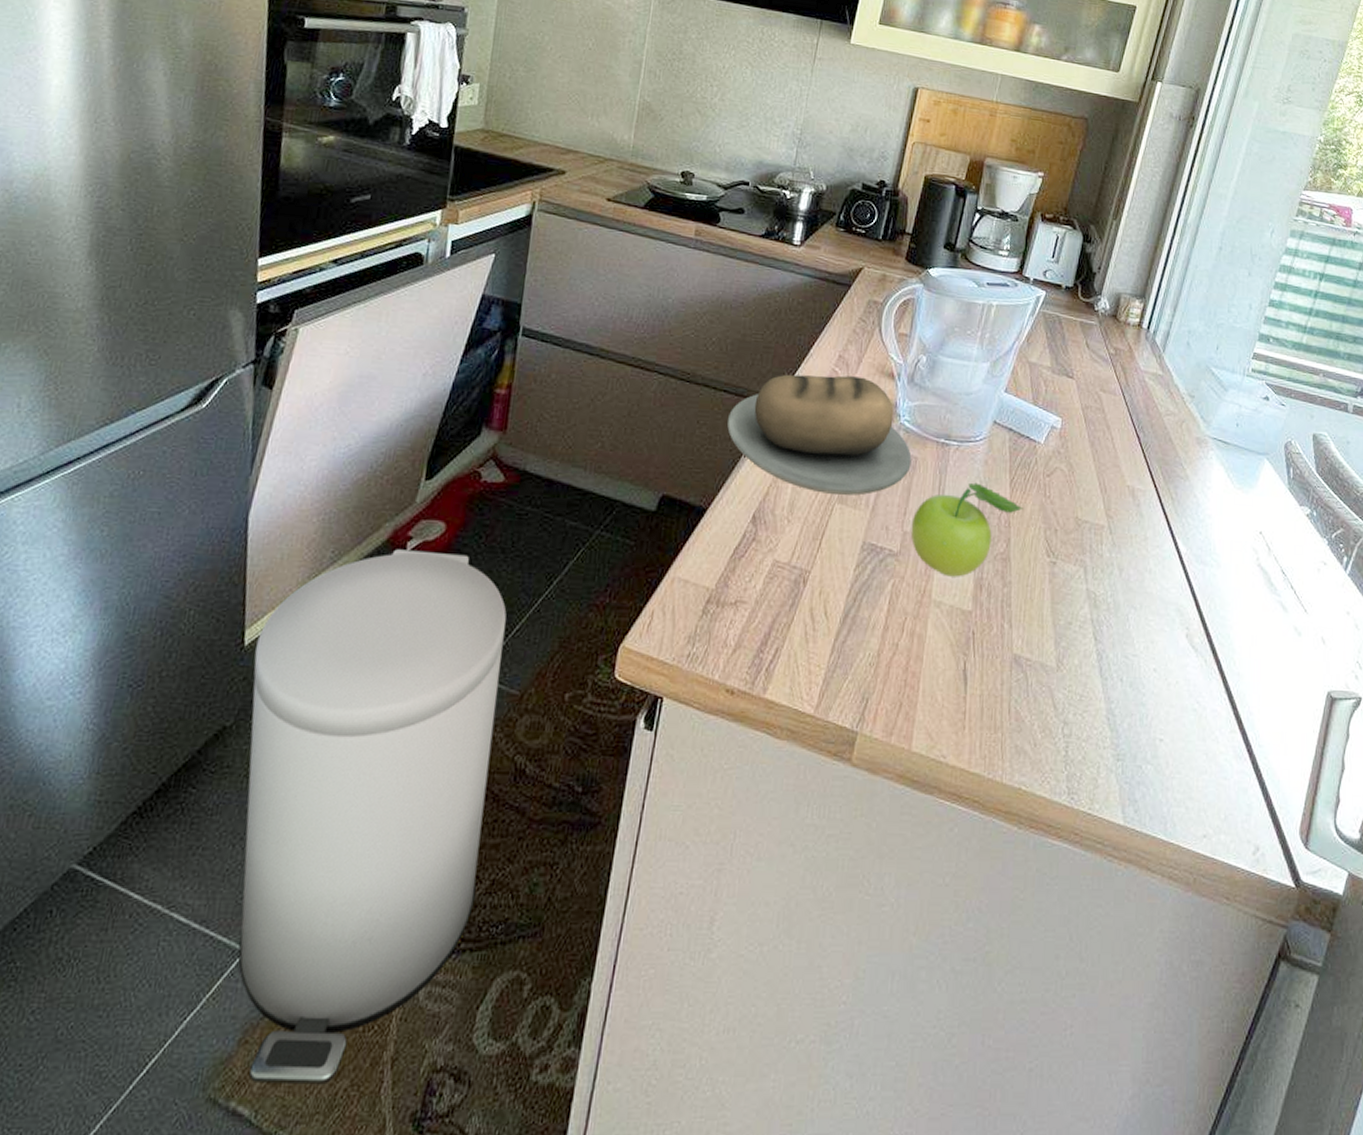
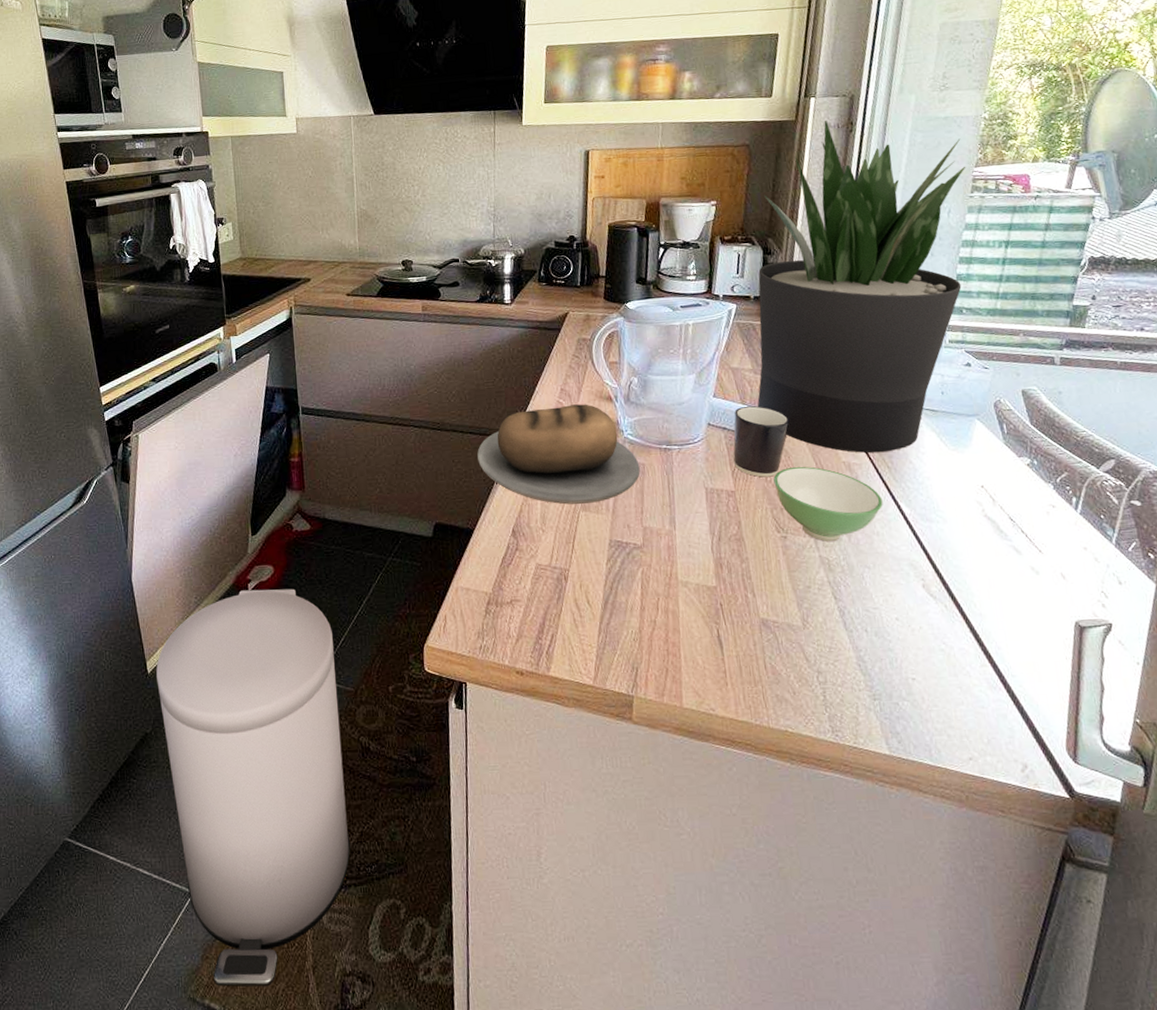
fruit: present [910,482,1023,577] -> none [649,478,748,560]
mug: none [1014,408,1080,492] -> present [733,406,790,478]
planter: none [1050,110,1295,482] -> present [757,121,966,453]
bowl: none [1052,484,1161,575] -> present [773,466,883,542]

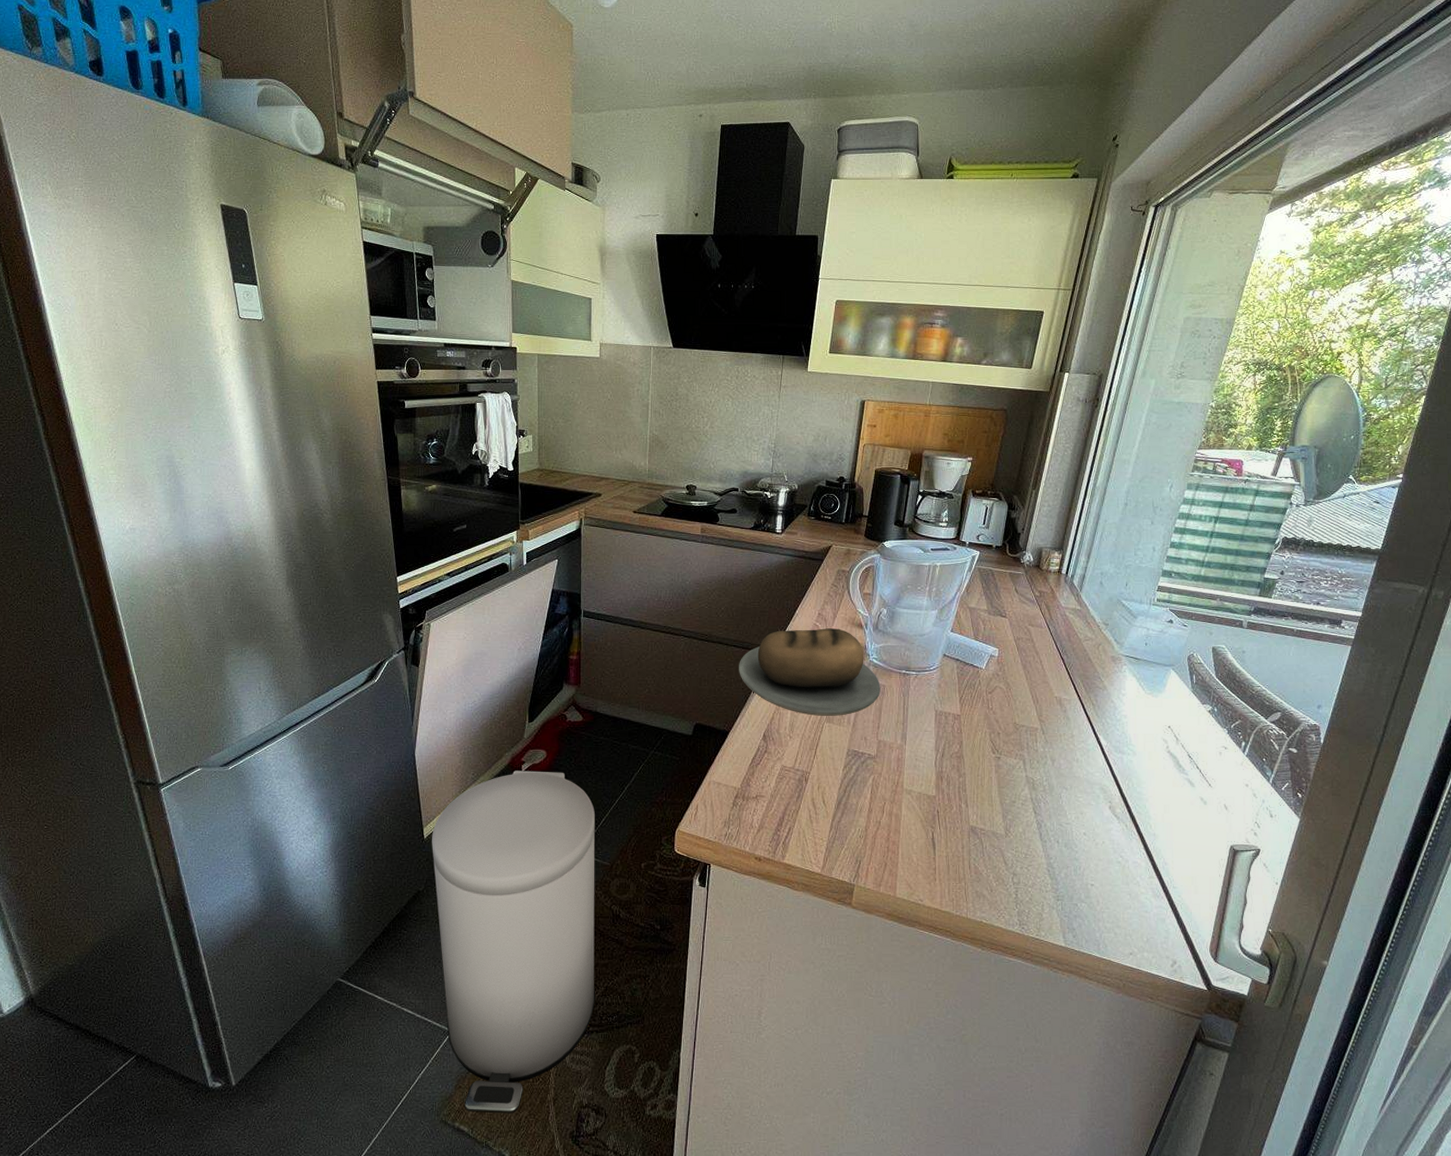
mug: present [733,406,790,478] -> none [963,642,1014,705]
planter: present [757,121,966,453] -> none [989,395,1191,692]
bowl: present [773,466,883,542] -> none [994,697,1085,765]

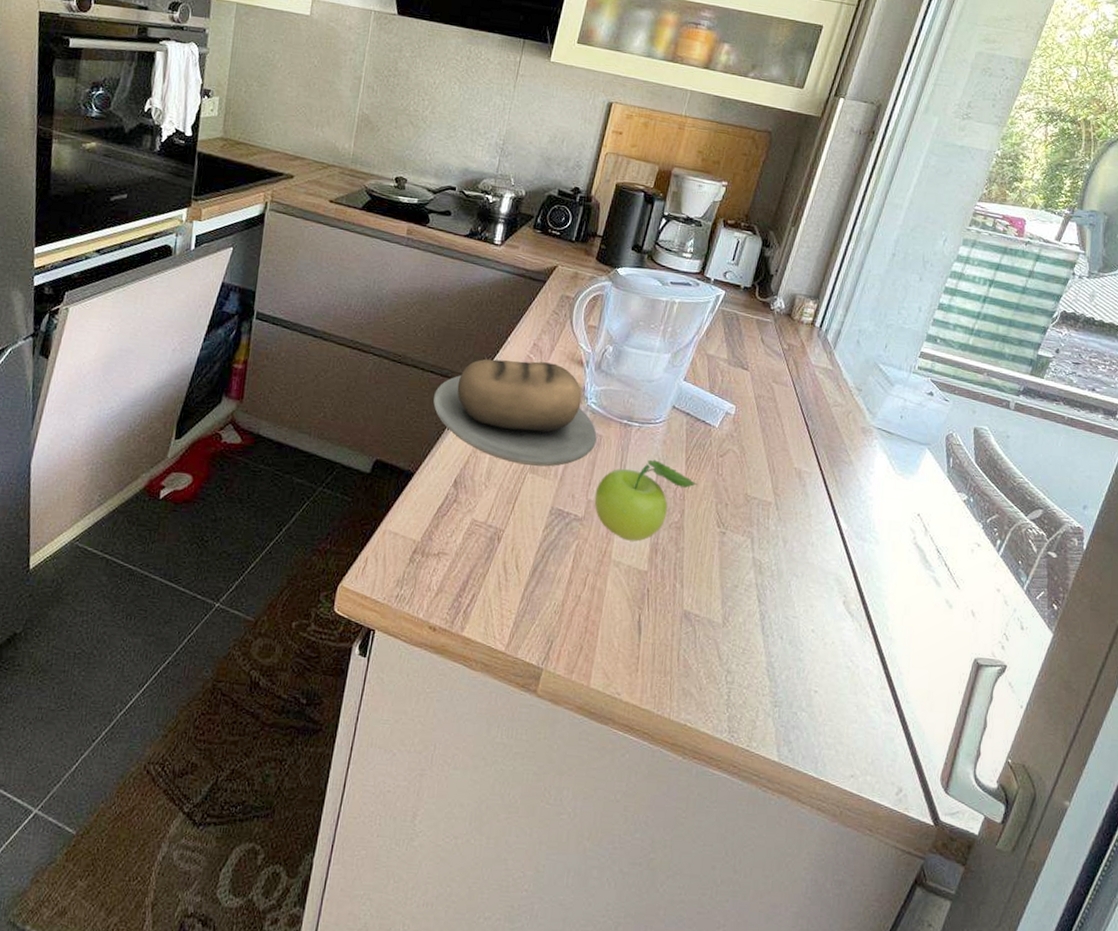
pedal bin: present [432,770,595,1114] -> none [29,496,244,920]
fruit: none [884,701,972,772] -> present [594,459,697,542]

